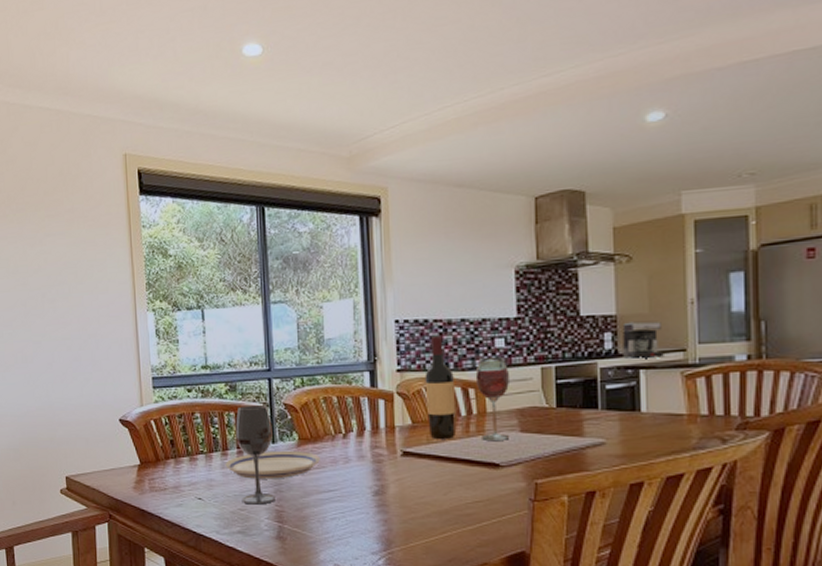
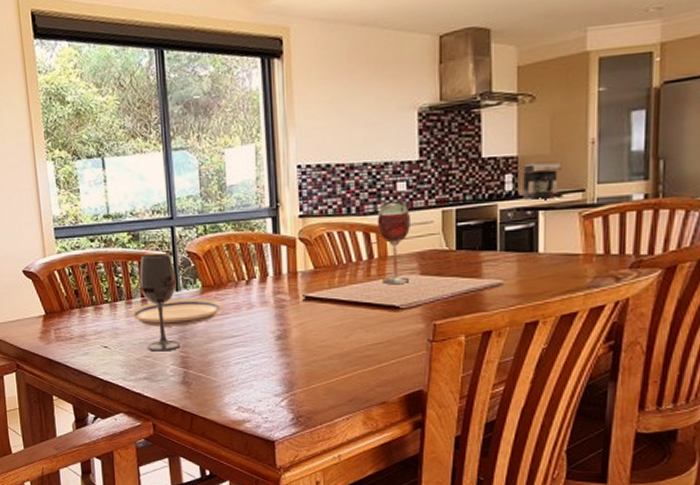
wine bottle: present [425,335,456,439] -> none [327,179,357,284]

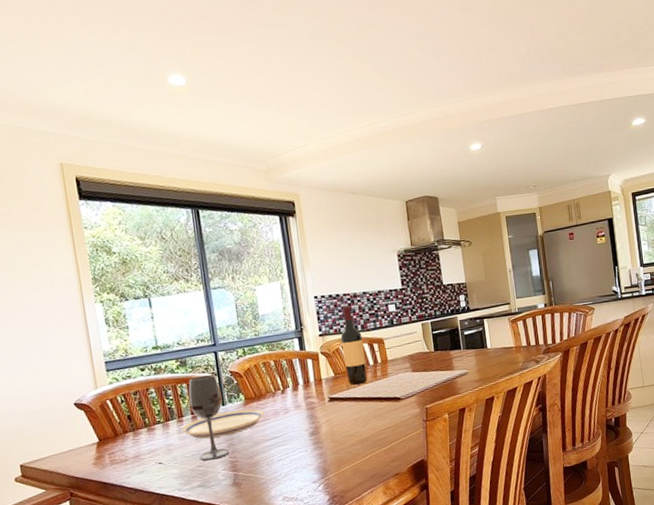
wine bottle: none [327,179,357,284] -> present [340,305,367,385]
wineglass: present [377,200,412,284] -> none [377,318,406,381]
coffee maker: present [523,161,563,200] -> none [470,285,497,312]

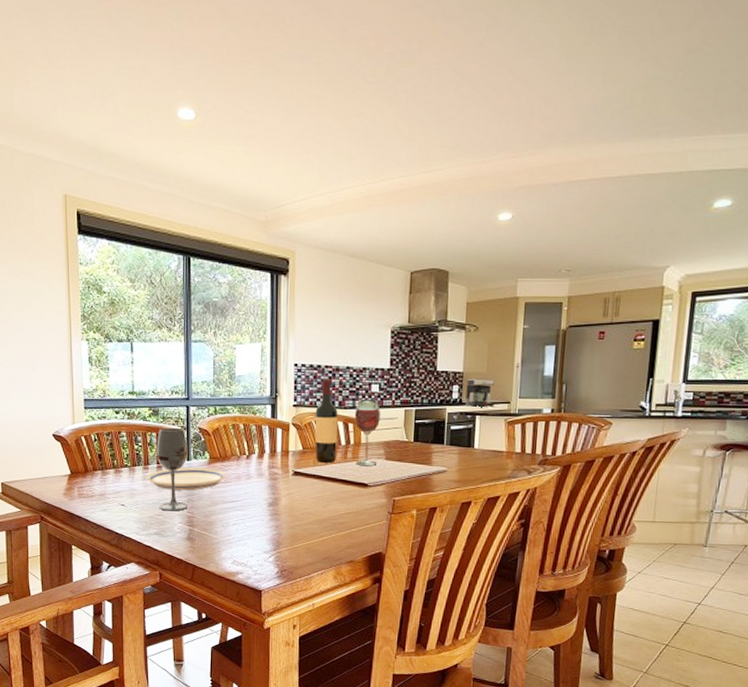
wineglass: none [377,318,406,381] -> present [354,398,381,466]
coffee maker: none [470,285,497,312] -> present [465,378,495,407]

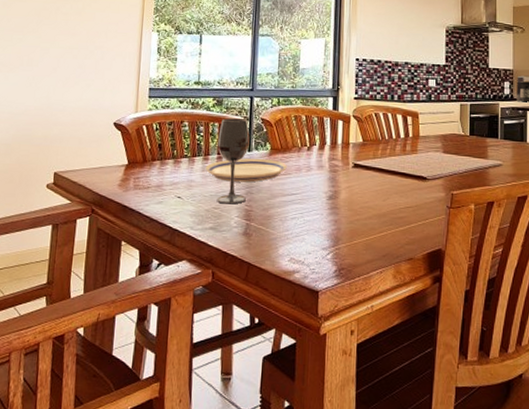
wine bottle: present [315,378,338,463] -> none [375,73,397,156]
wineglass: present [354,398,381,466] -> none [413,93,438,159]

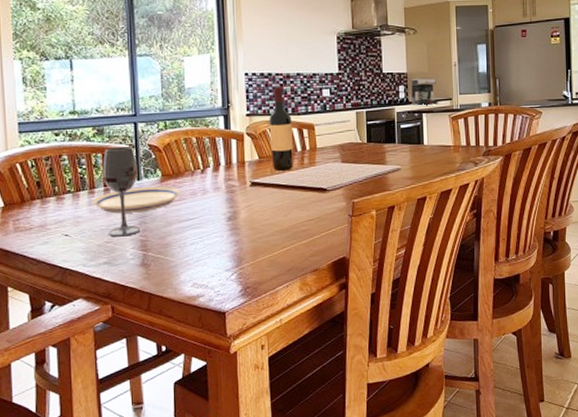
wine bottle: none [375,73,397,156] -> present [269,86,293,171]

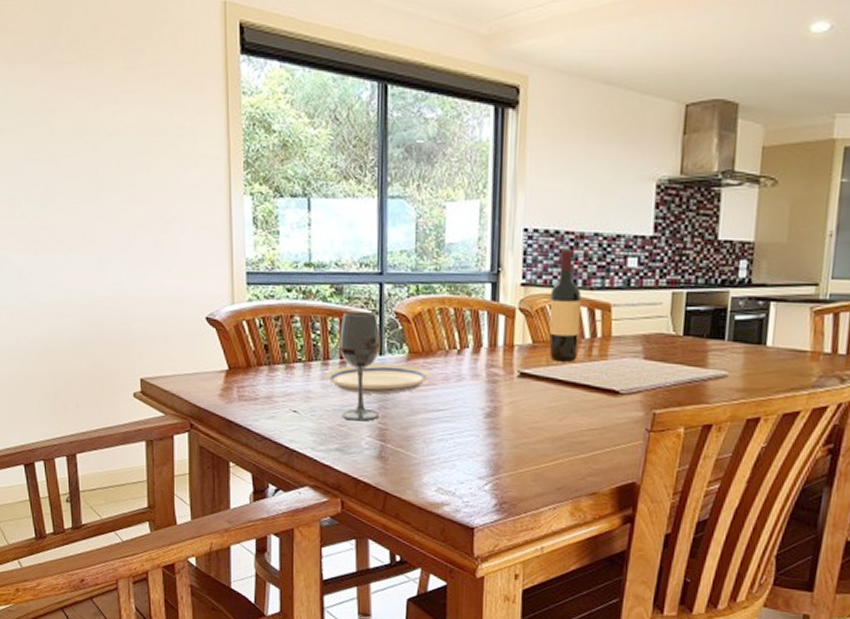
coffee maker: present [411,77,438,105] -> none [756,250,798,290]

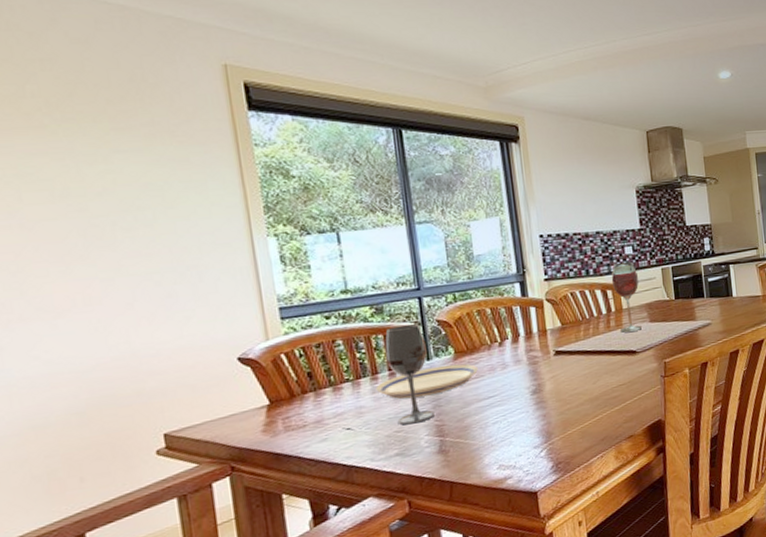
wine bottle: present [549,248,581,362] -> none [569,246,599,337]
wineglass: none [603,276,640,367] -> present [611,261,643,333]

